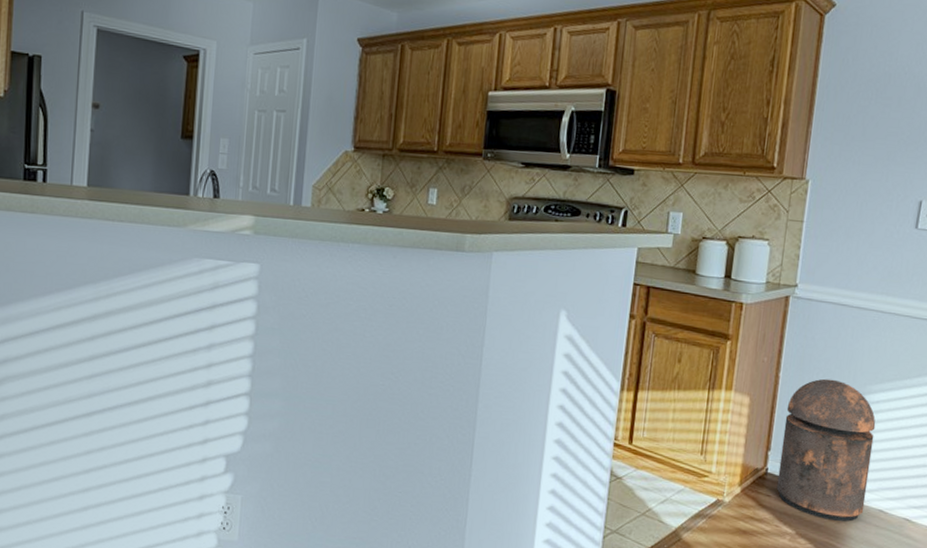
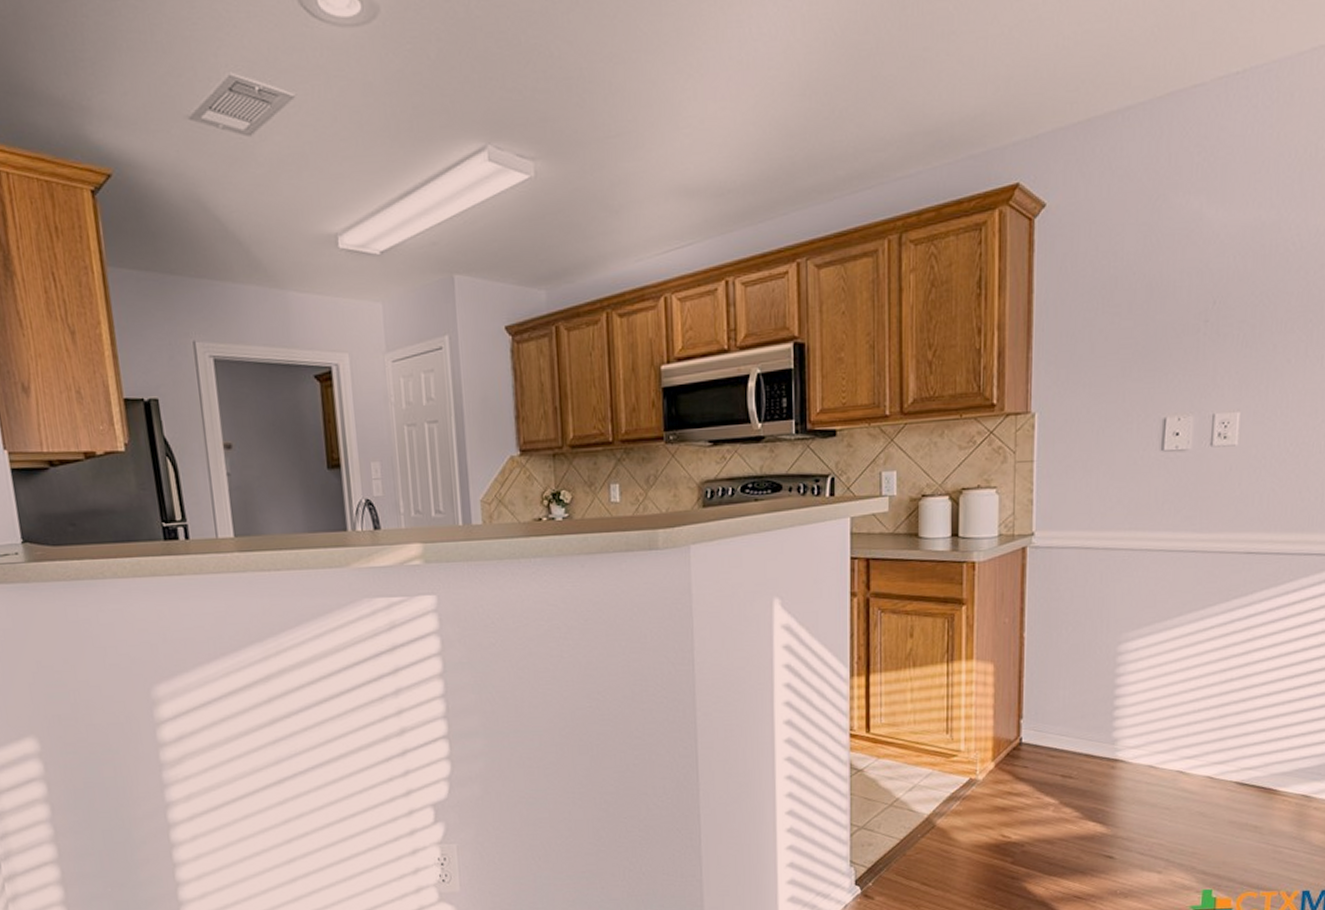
trash can: present [776,378,876,522] -> none [1033,631,1137,785]

